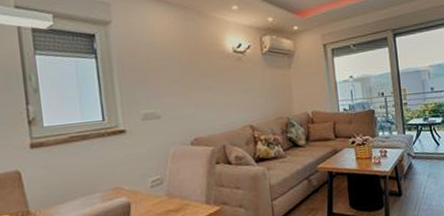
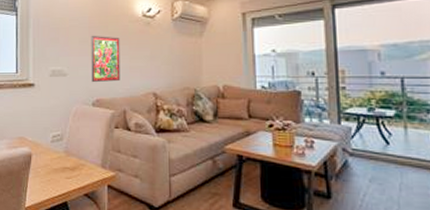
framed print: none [183,74,217,122] -> present [91,35,120,83]

